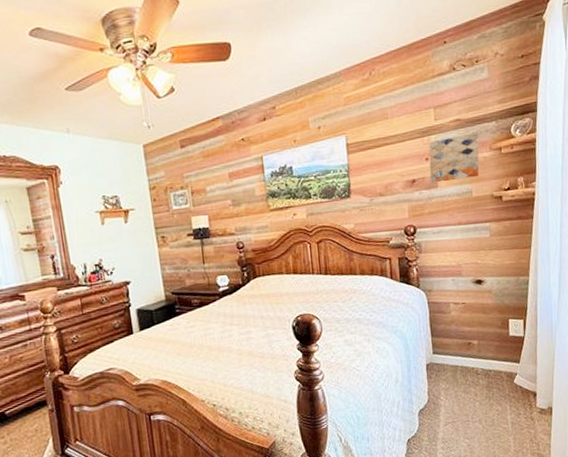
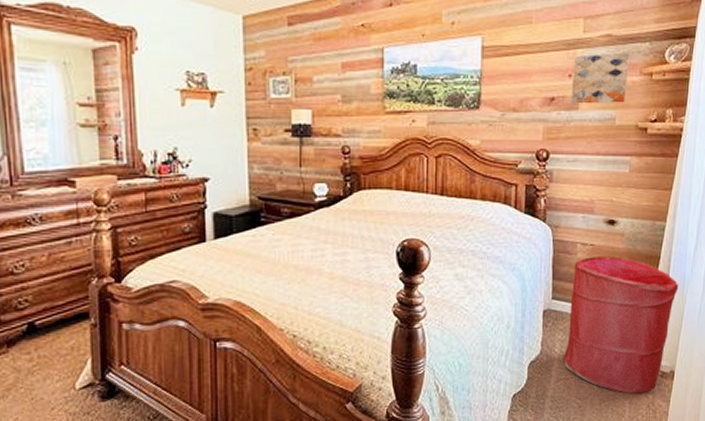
laundry hamper: none [449,311,547,431] -> present [564,256,679,394]

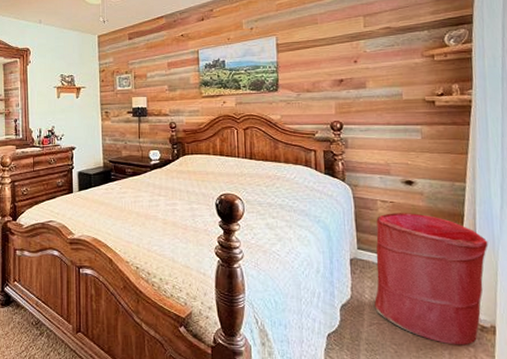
wall art: present [570,52,630,104] -> none [357,40,410,84]

